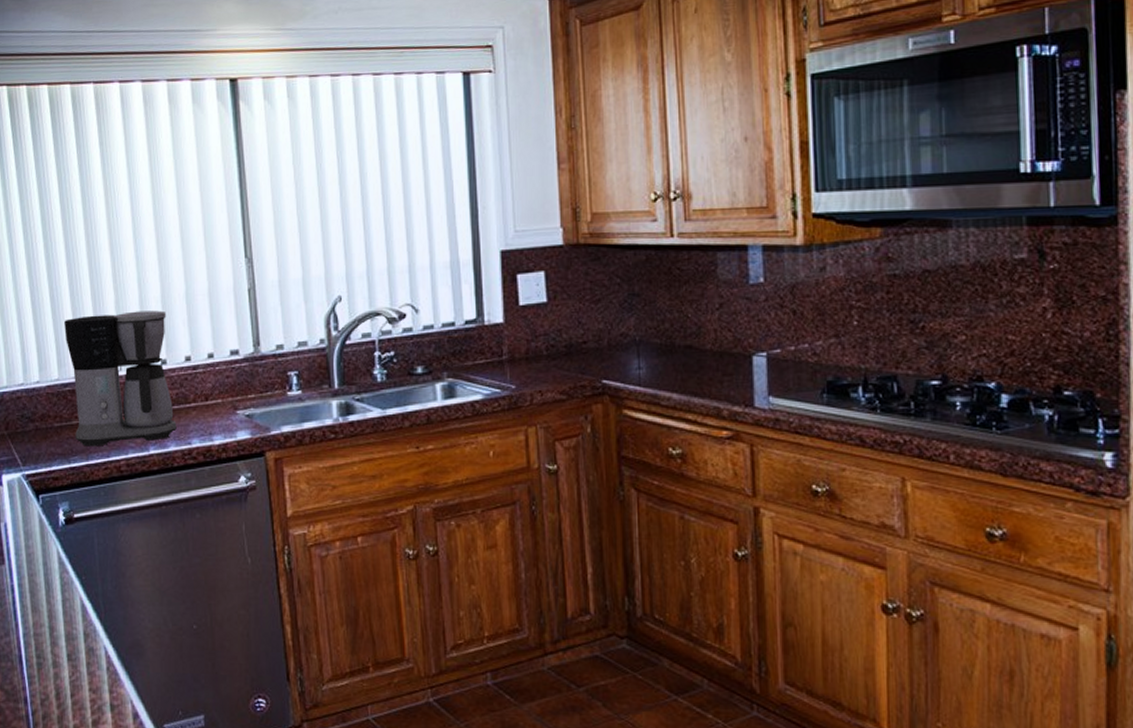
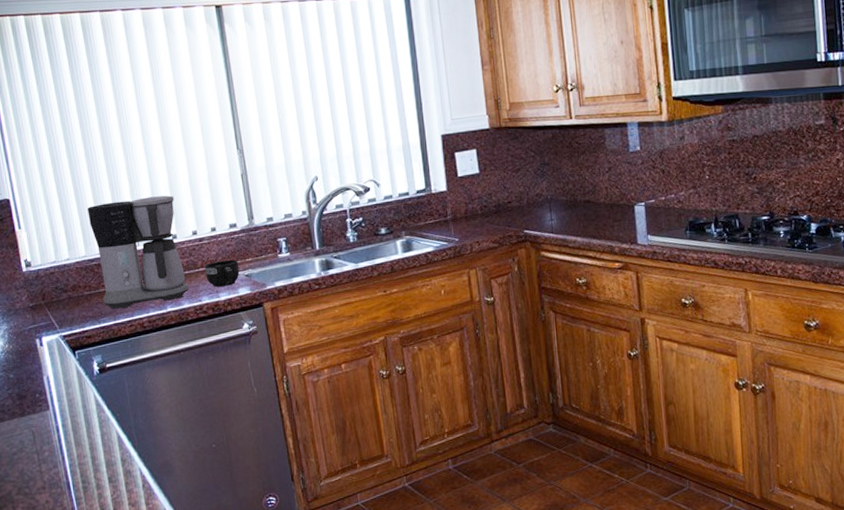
mug: none [197,394,239,428] -> present [204,259,240,287]

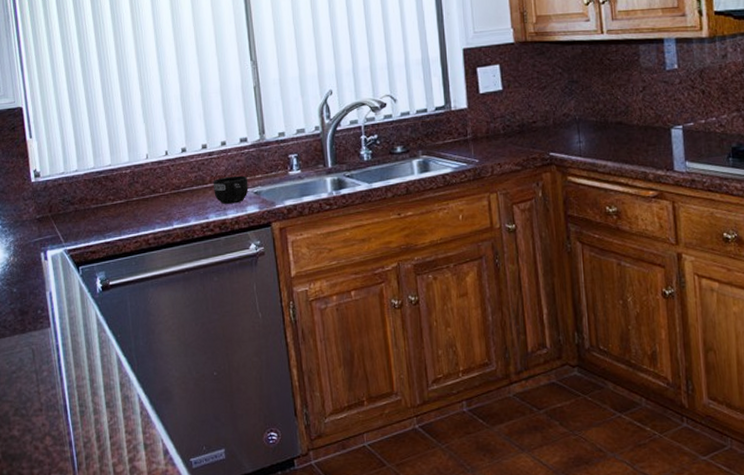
coffee maker: present [88,195,189,309] -> none [98,107,196,224]

